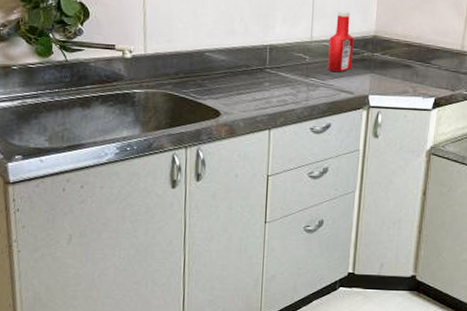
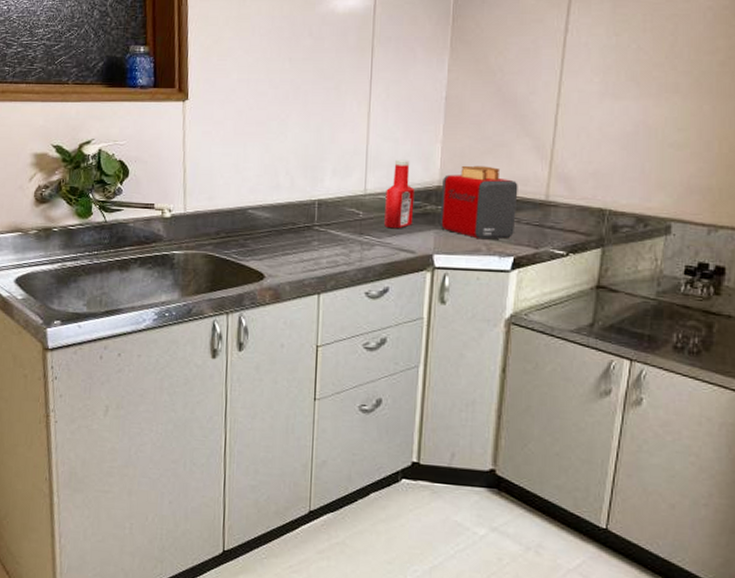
toaster: none [375,18,440,83] -> present [440,165,518,240]

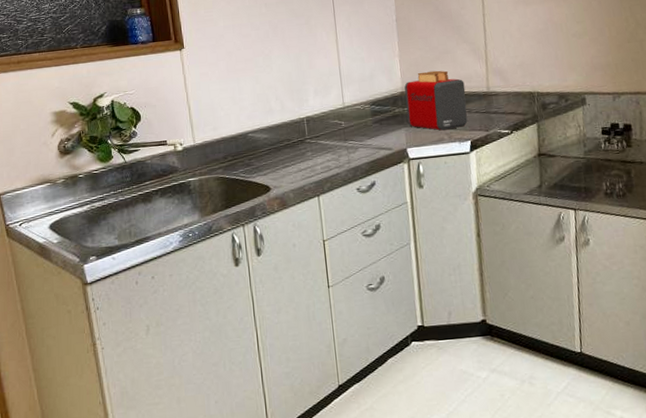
ketchup bottle: present [384,159,415,229] -> none [360,74,386,132]

